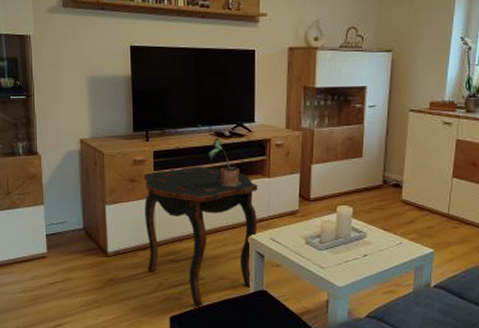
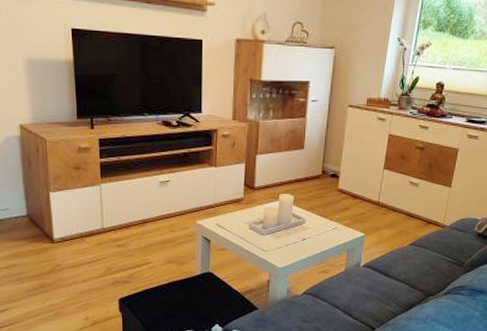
side table: present [144,166,258,307] -> none [89,154,204,289]
potted plant: present [209,137,241,186] -> none [156,127,188,175]

